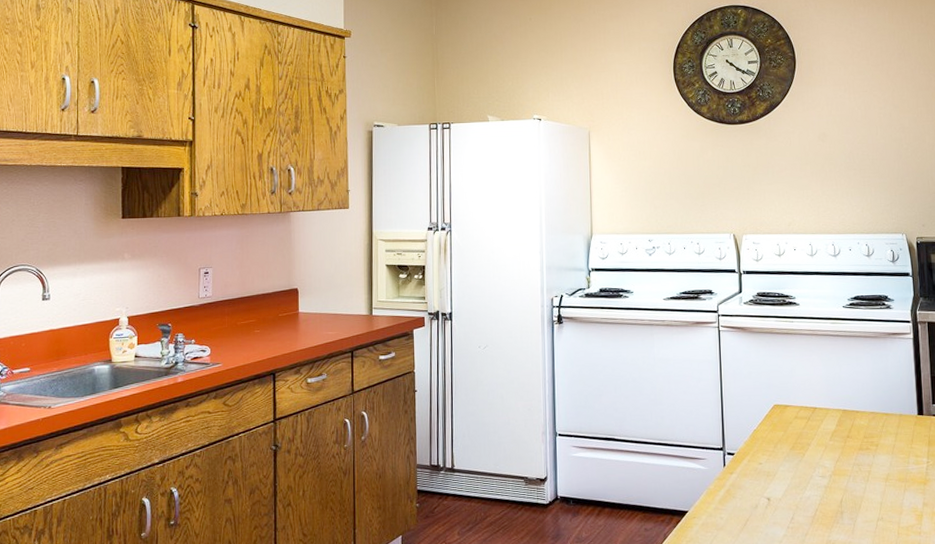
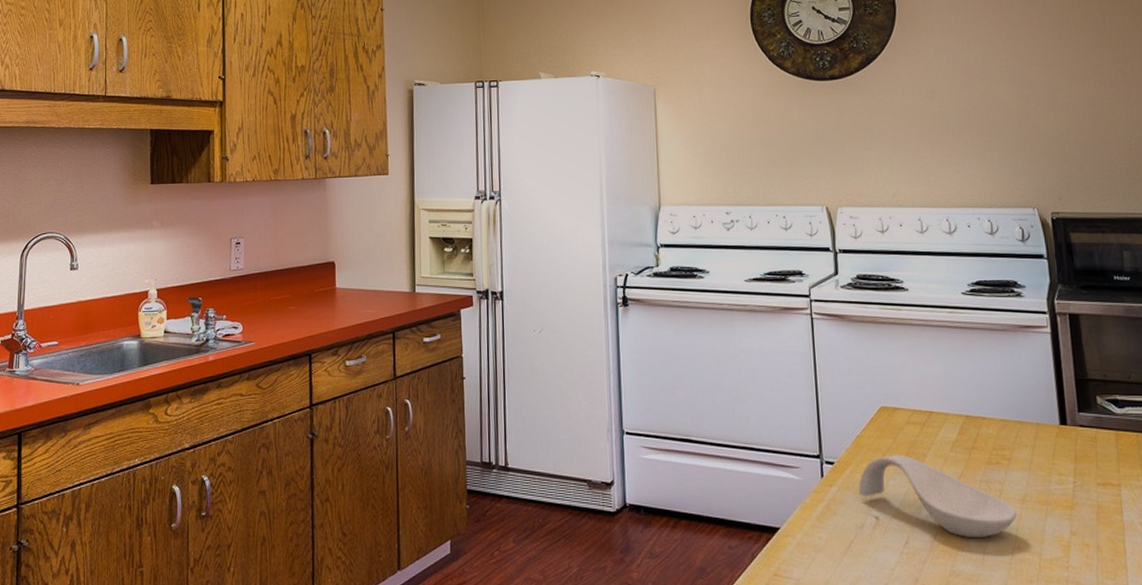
spoon rest: none [754,445,882,513] -> present [859,455,1017,539]

